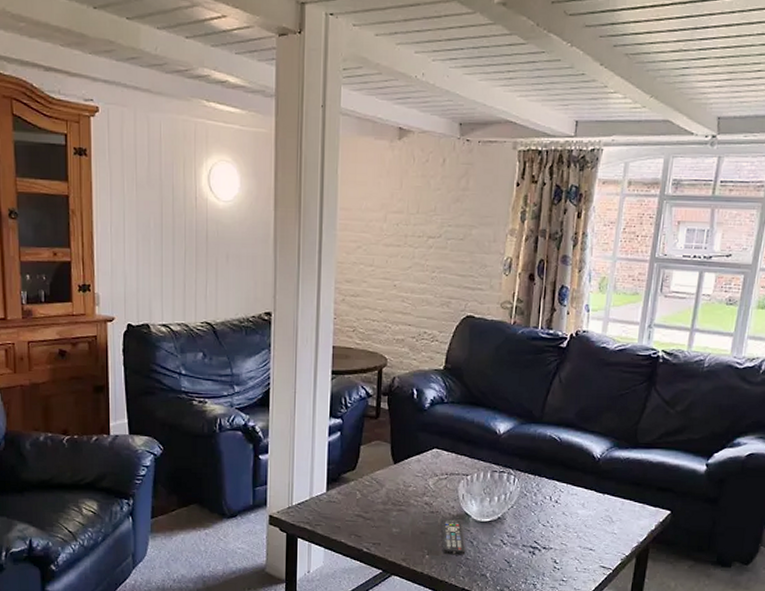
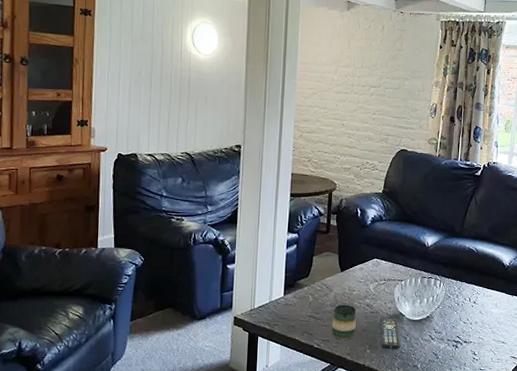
mug: none [384,501,413,544] -> present [332,303,357,340]

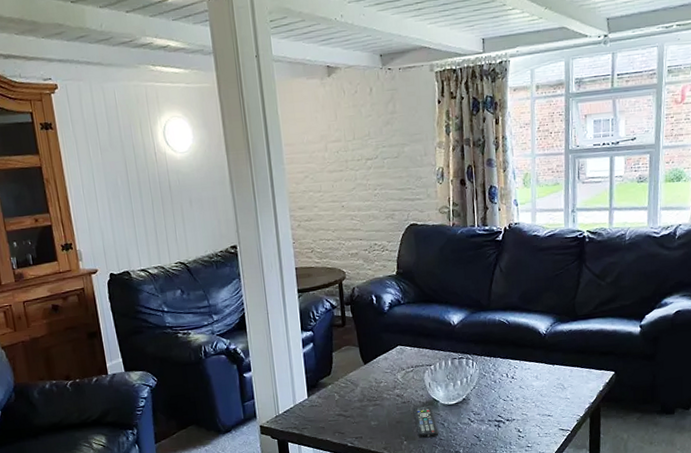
mug: present [332,303,357,340] -> none [362,397,389,435]

